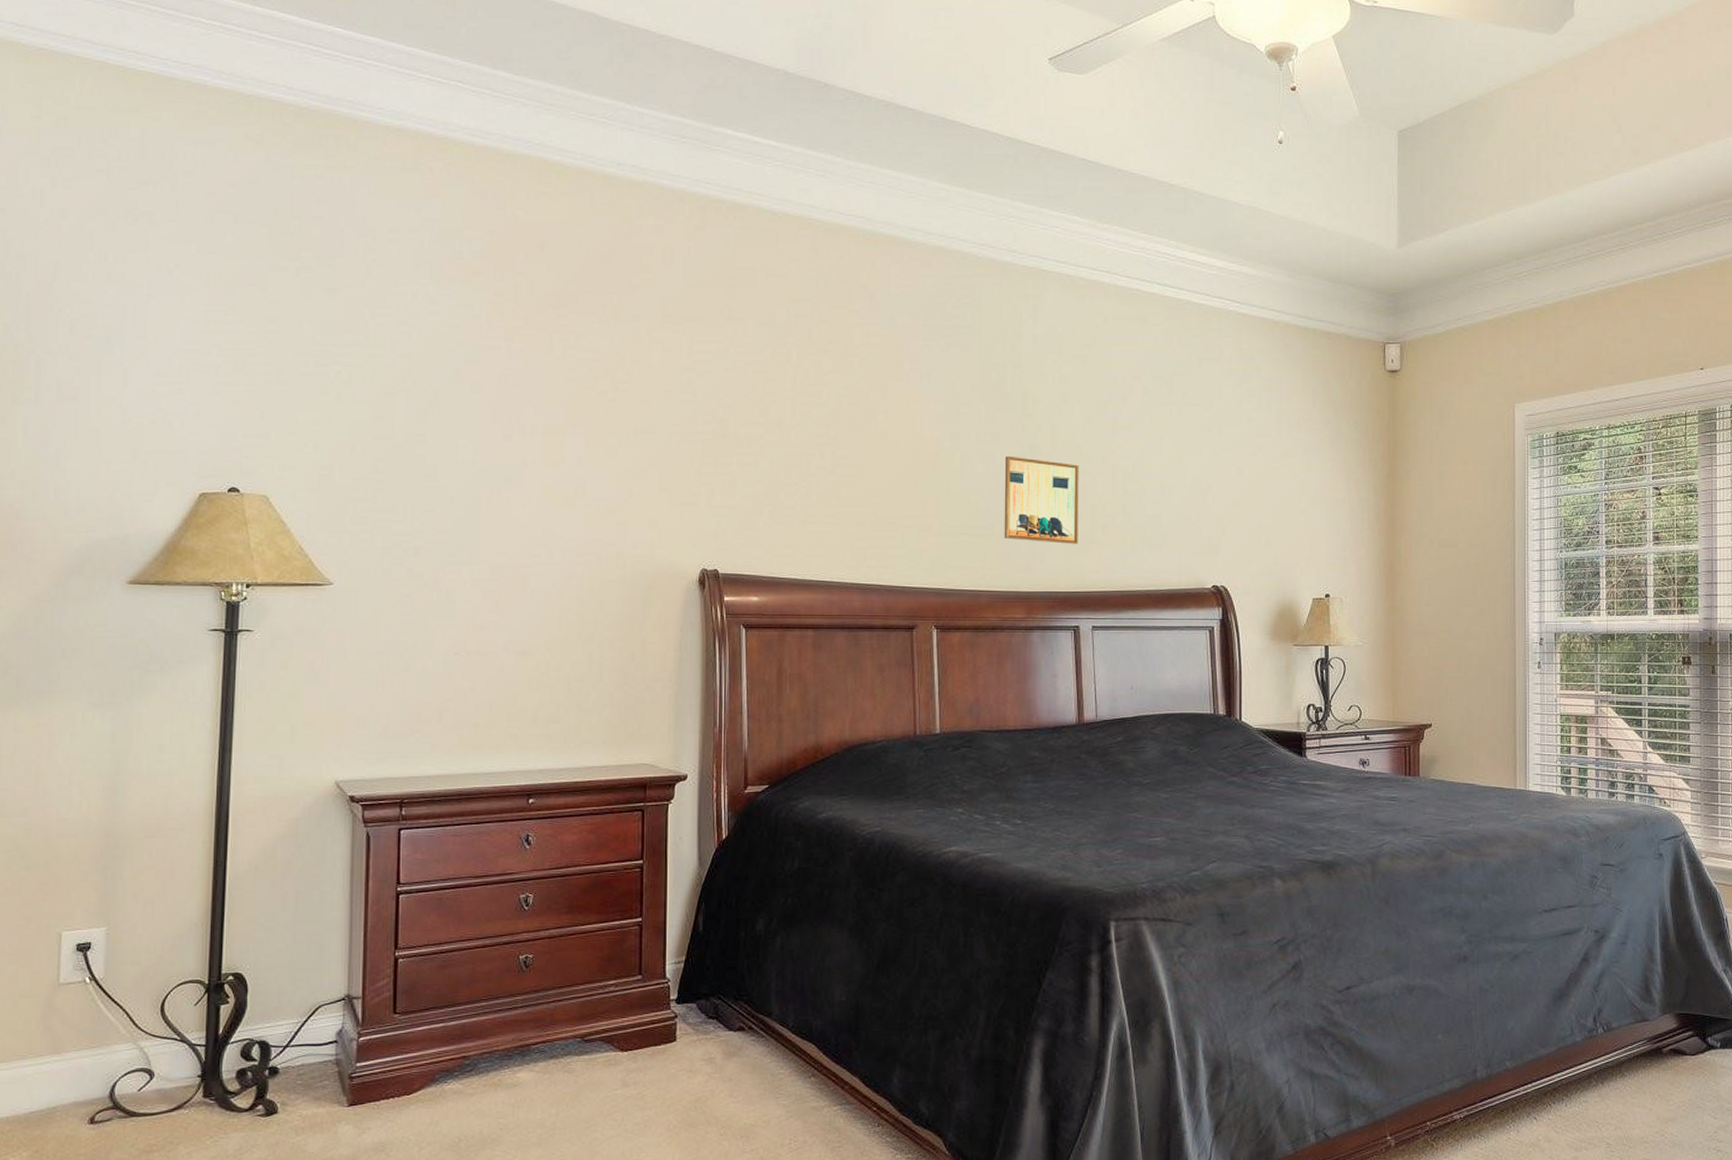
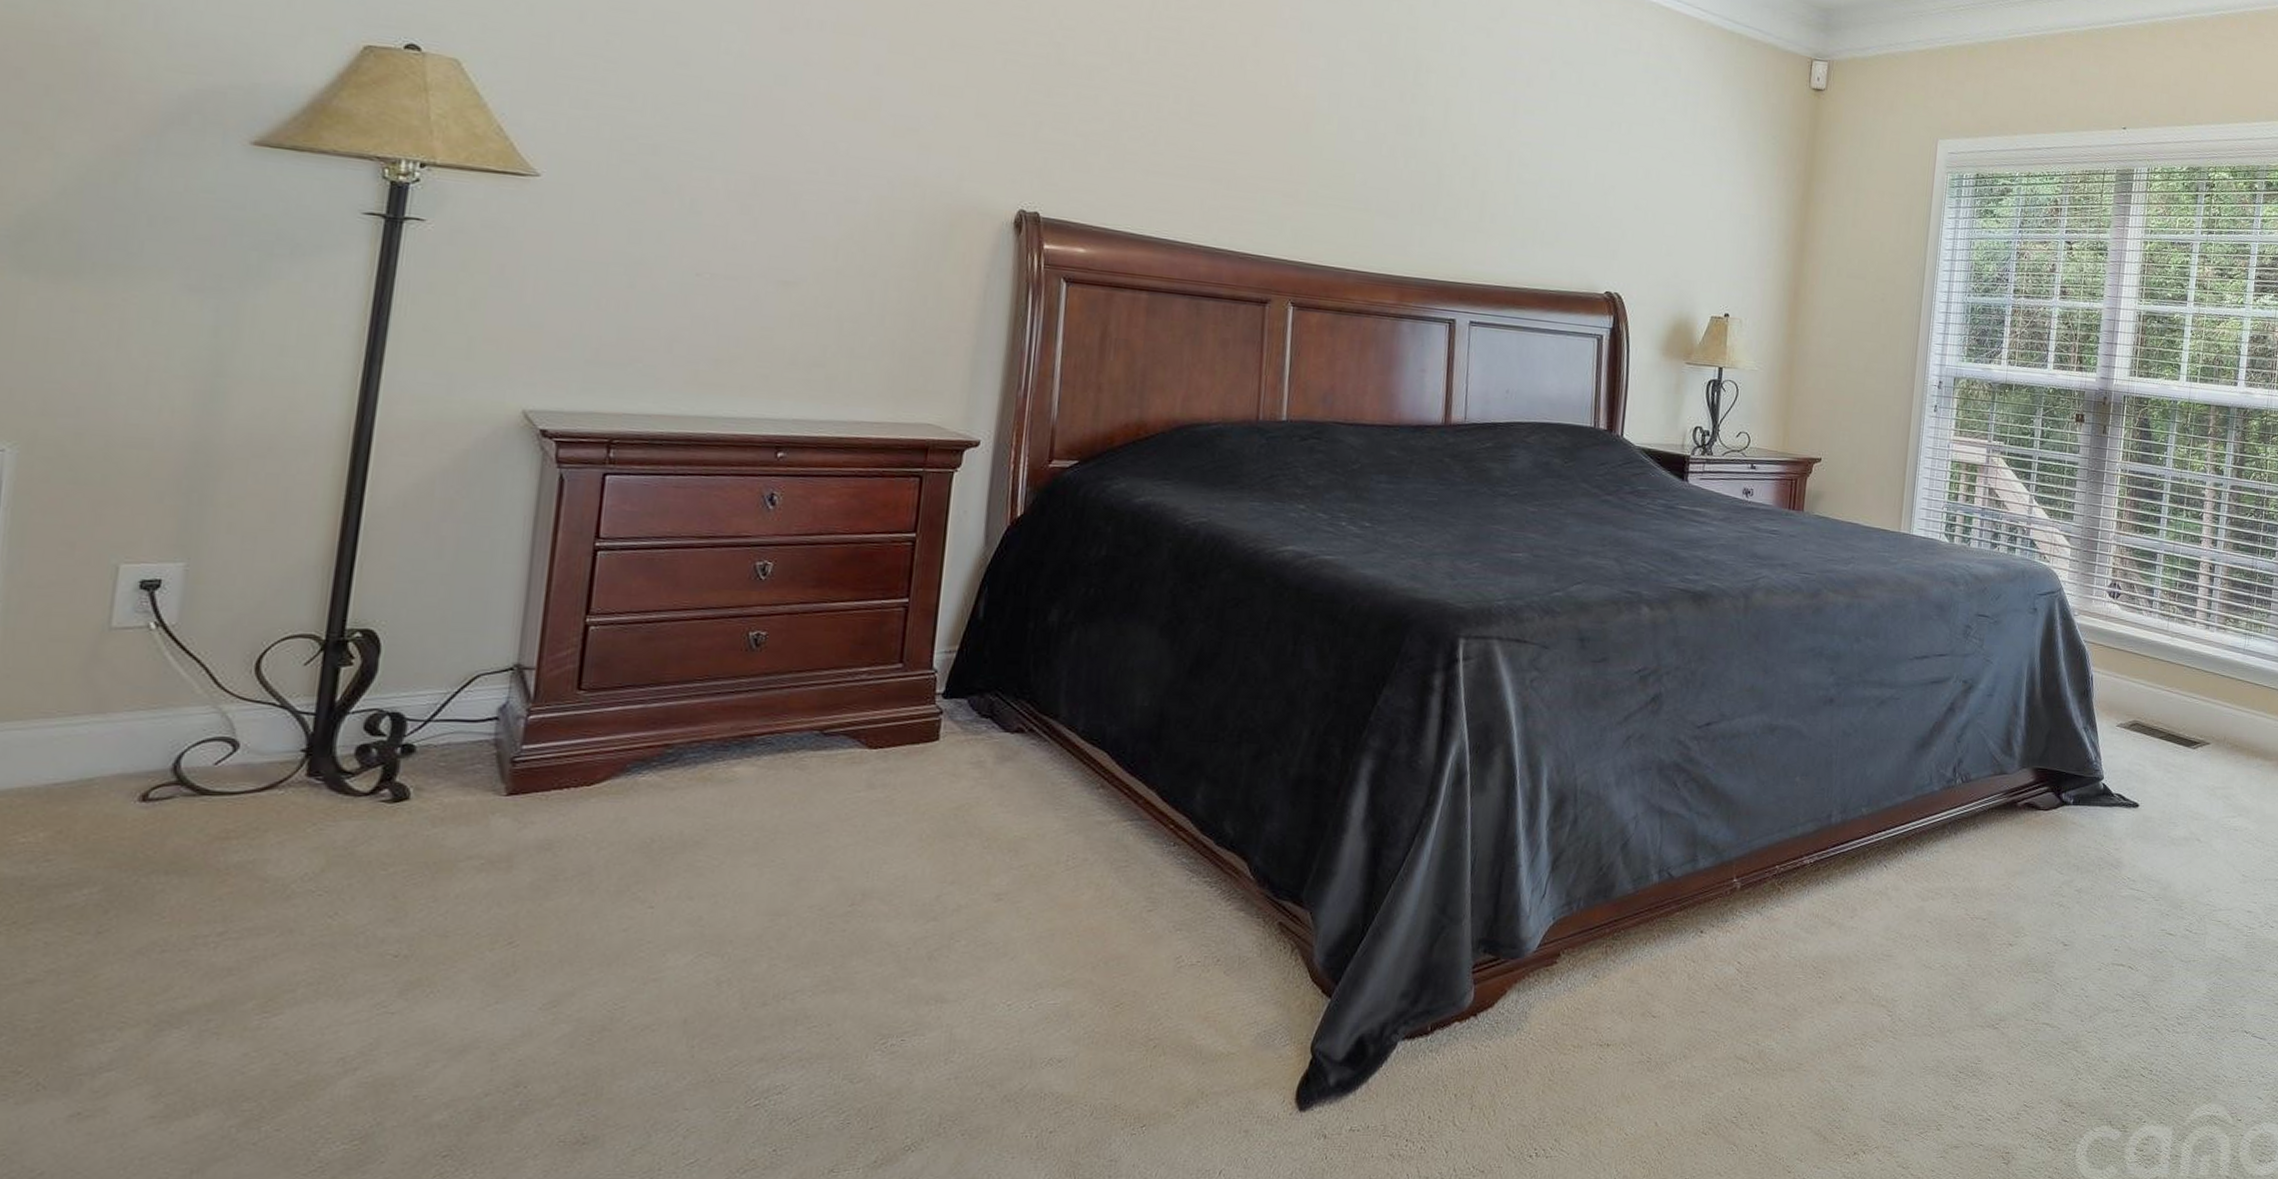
wall art: present [1004,455,1079,544] -> none [1379,126,1472,231]

